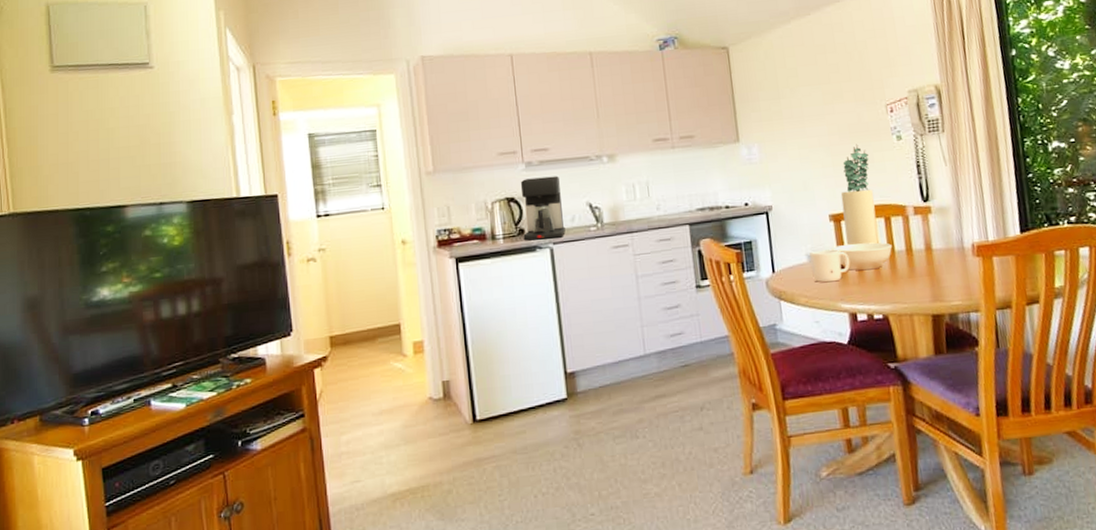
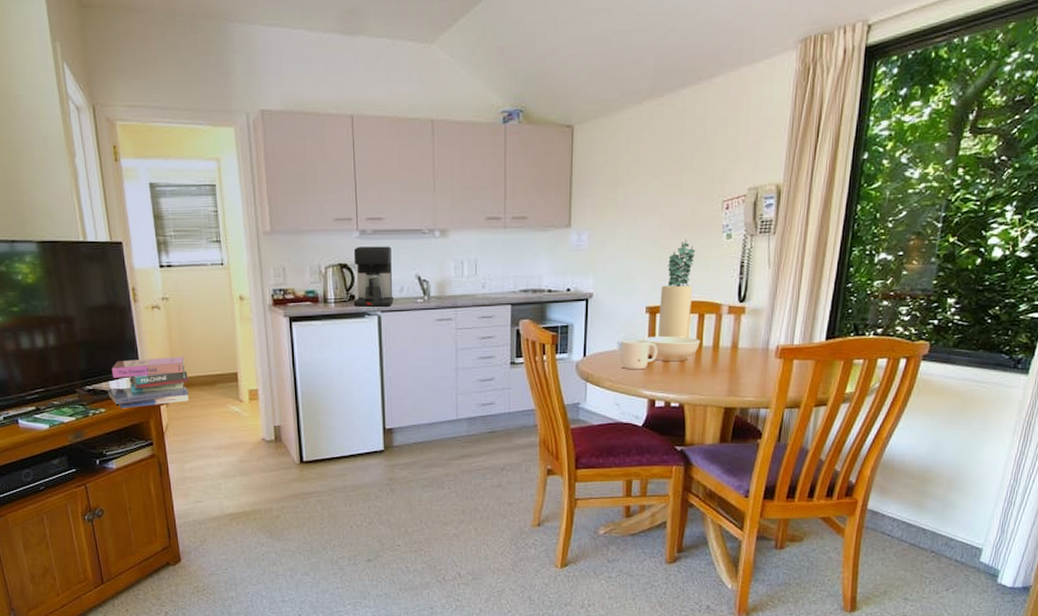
books: none [254,311,347,377] -> present [107,357,190,409]

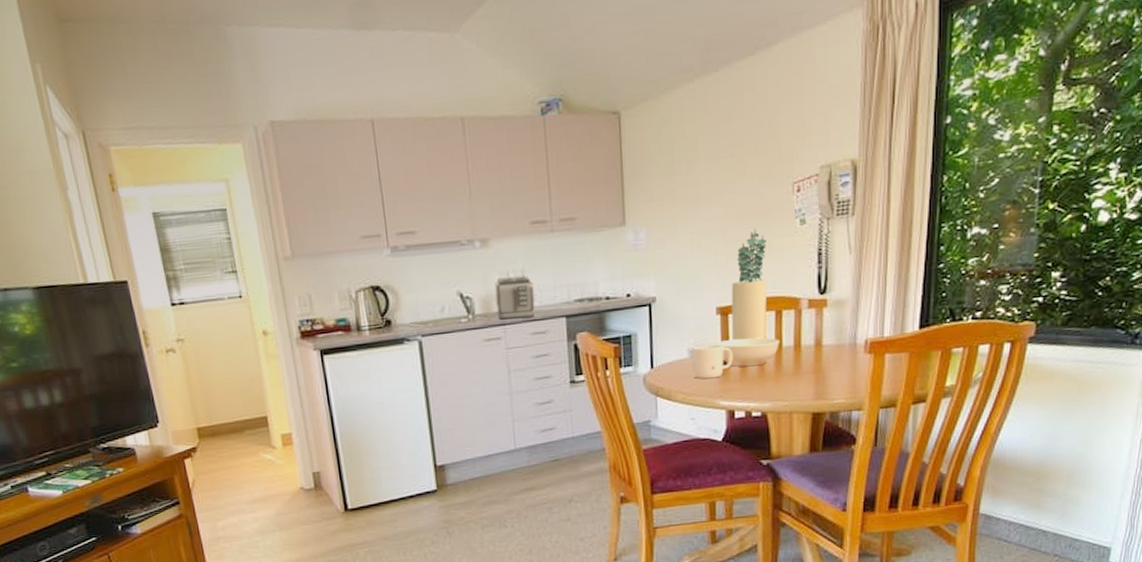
books: present [107,357,190,409] -> none [124,403,215,467]
coffee maker: present [353,246,393,307] -> none [386,262,435,333]
toaster: none [450,265,484,304] -> present [495,276,535,321]

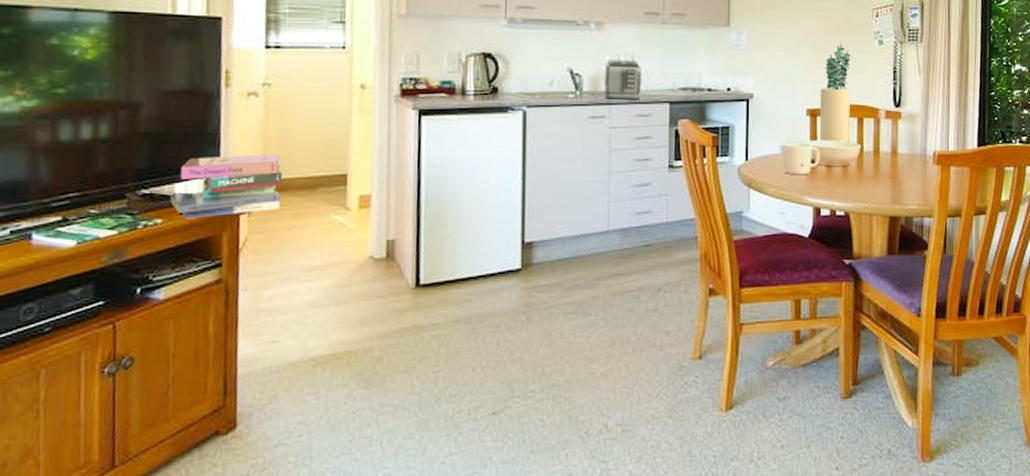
books: none [124,403,215,467] -> present [169,154,284,219]

